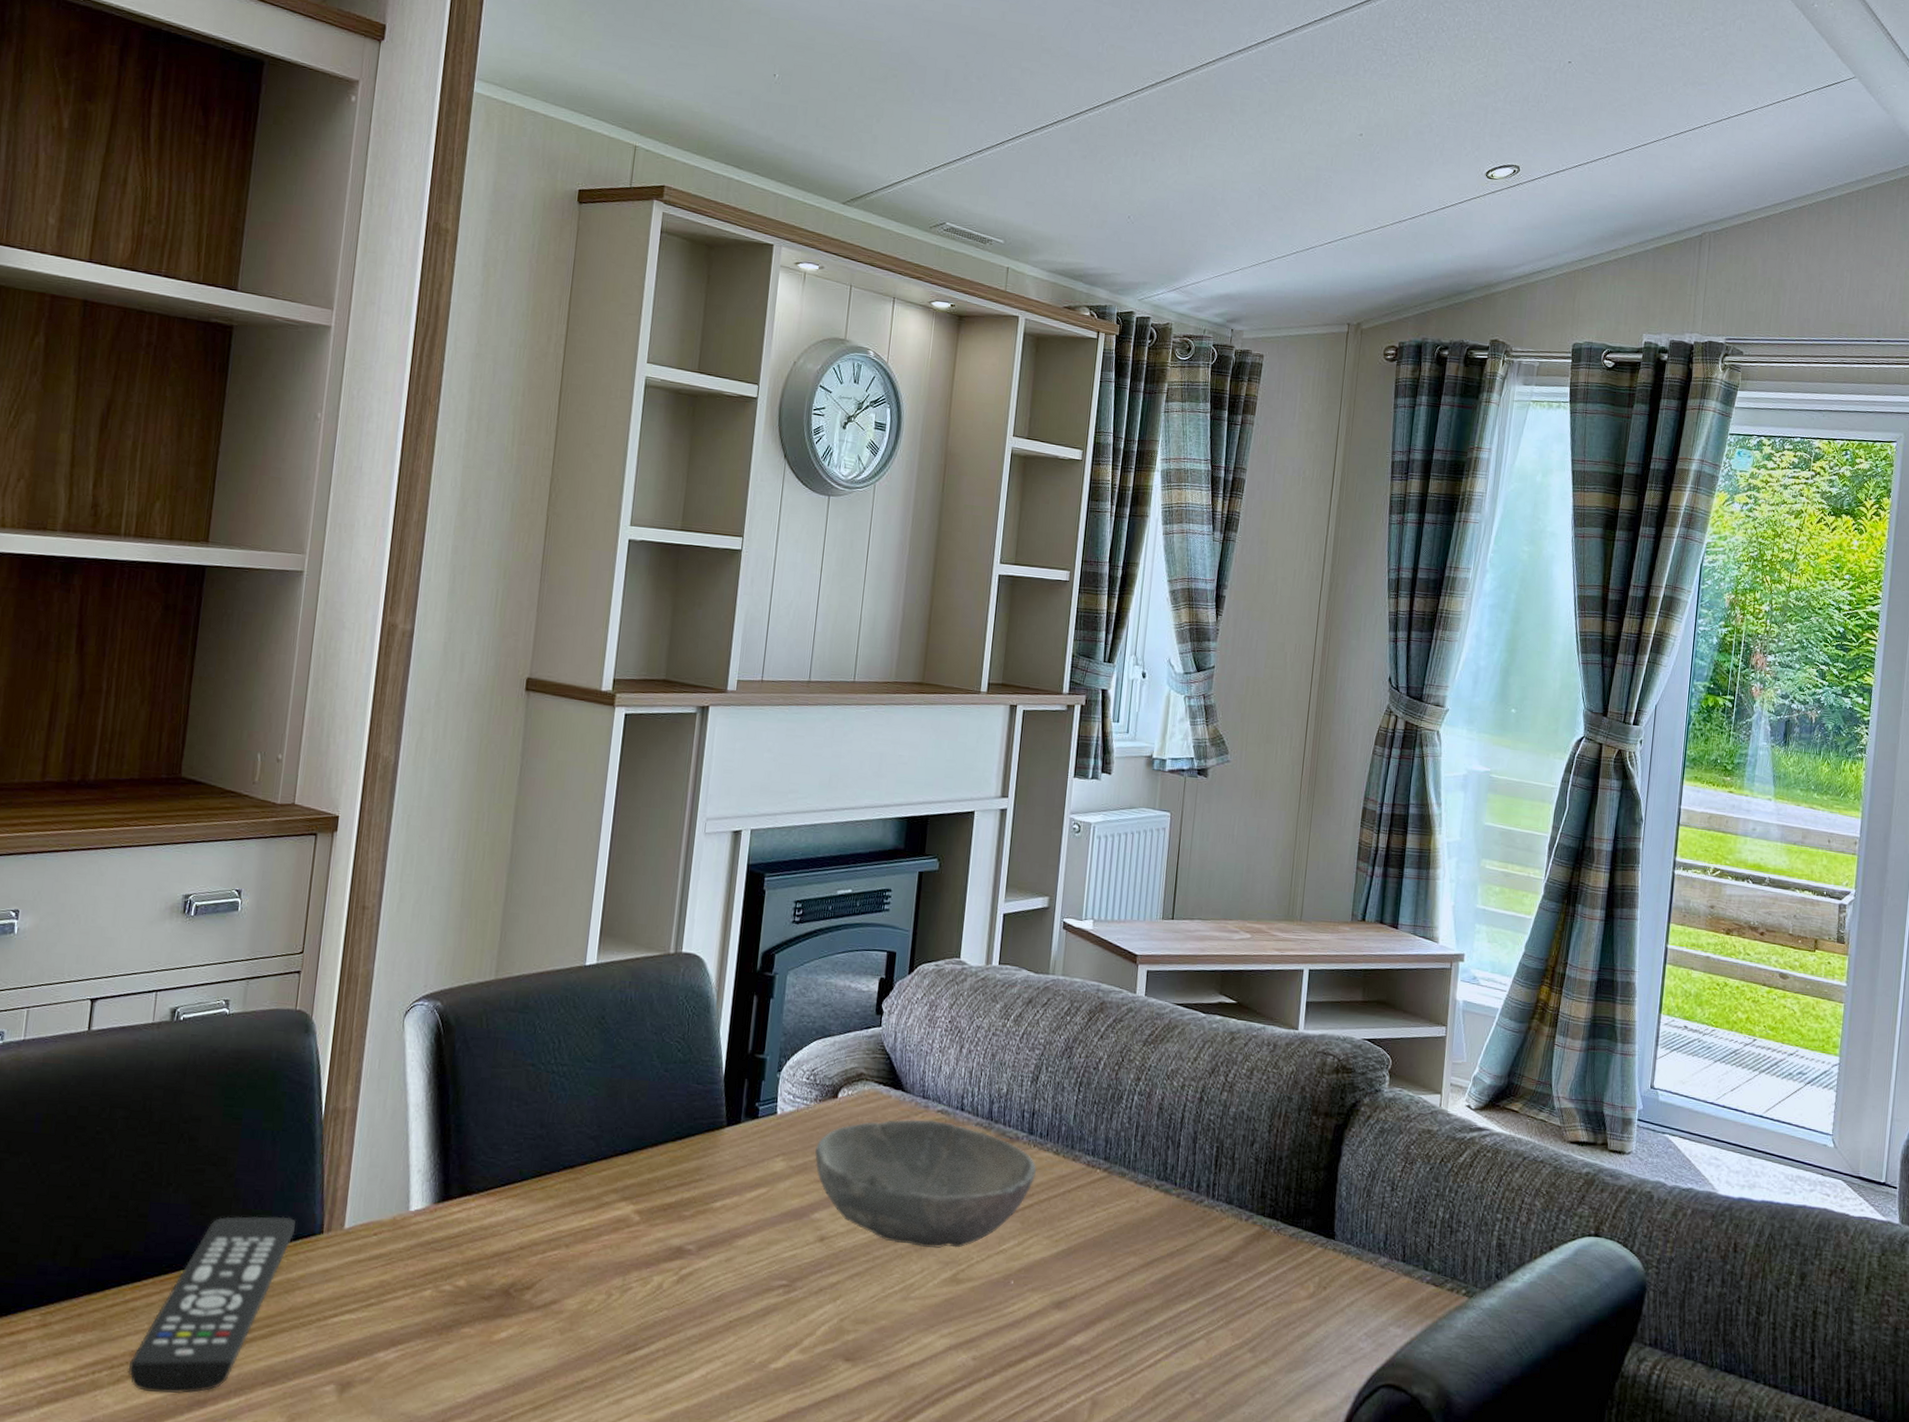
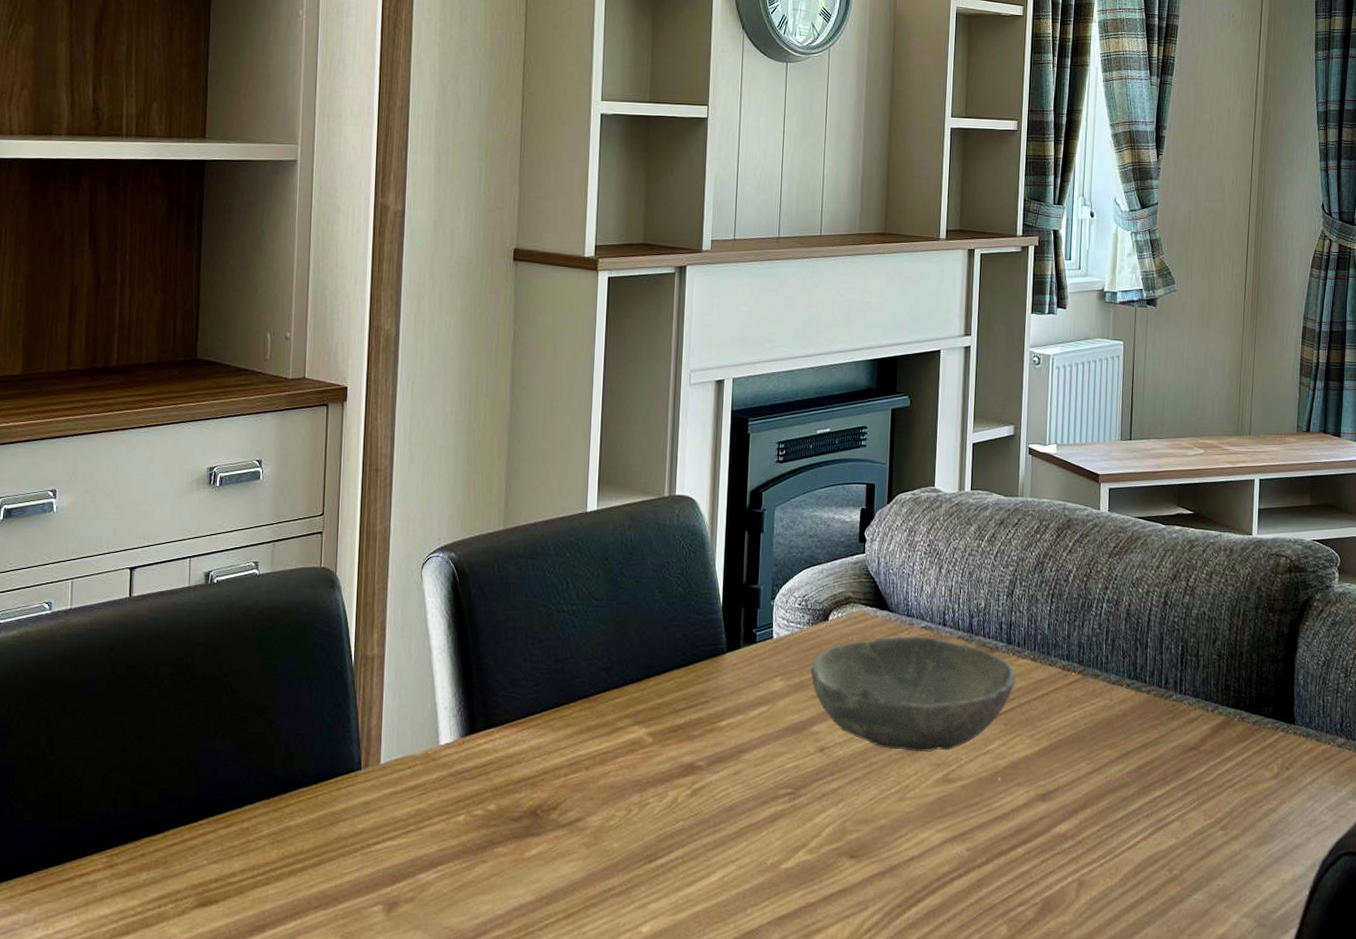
remote control: present [128,1216,296,1394] -> none [191,756,335,921]

